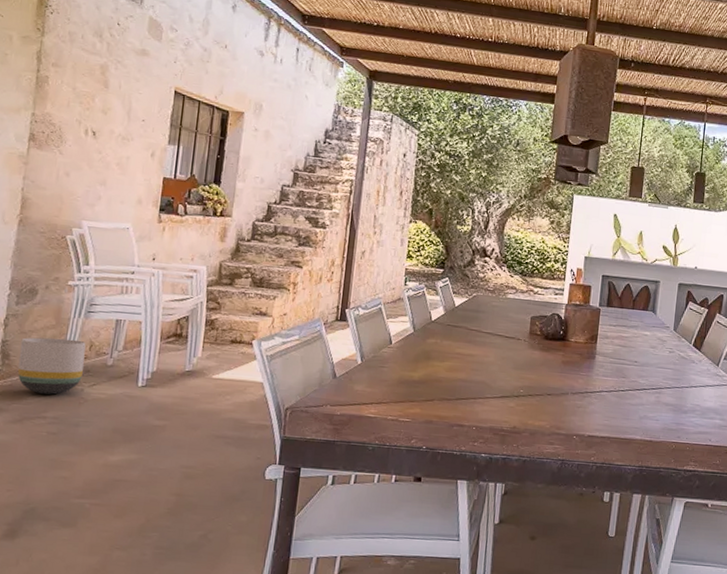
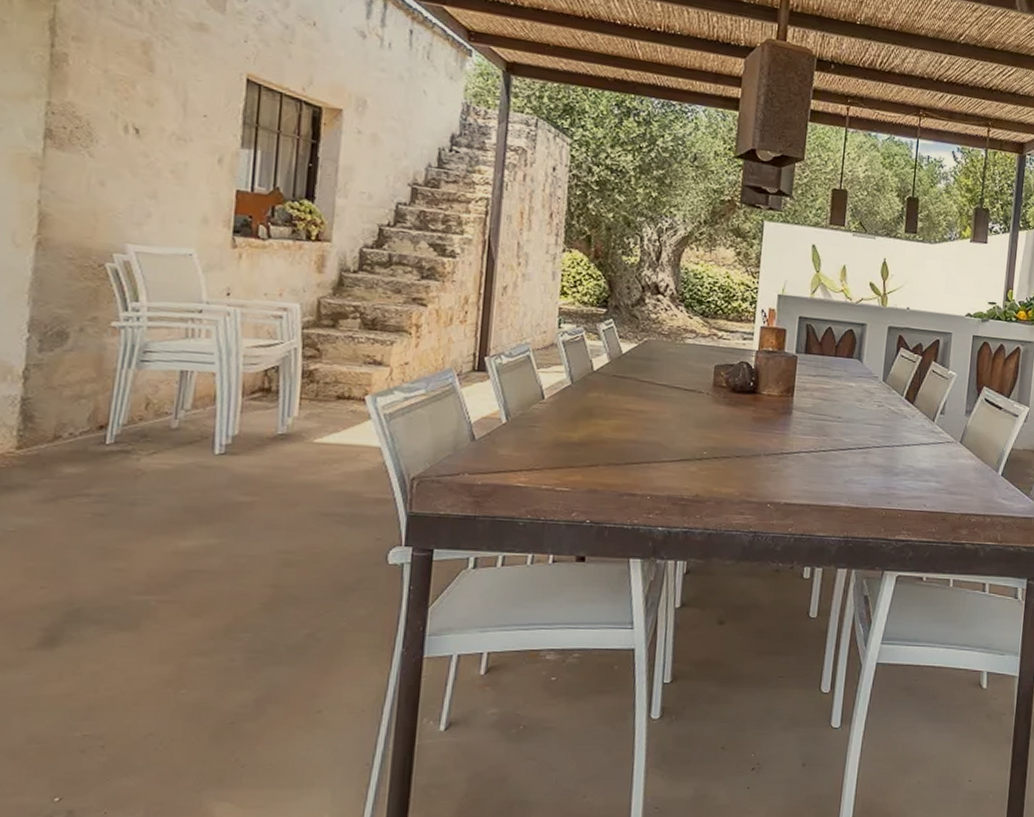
planter: present [17,337,86,395] -> none [46,393,140,466]

